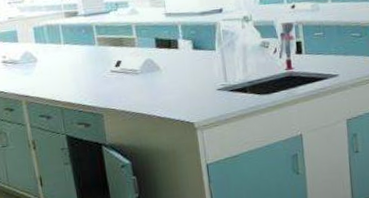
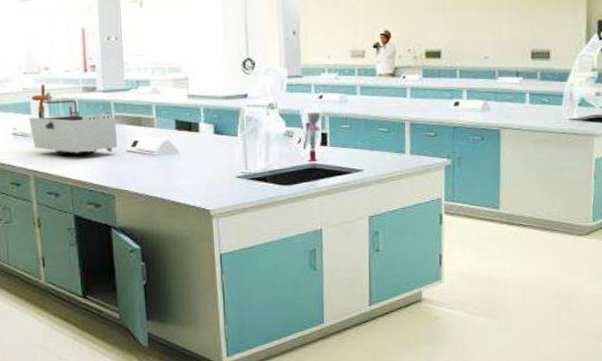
laboratory equipment: none [17,12,102,81] -> present [29,84,118,157]

